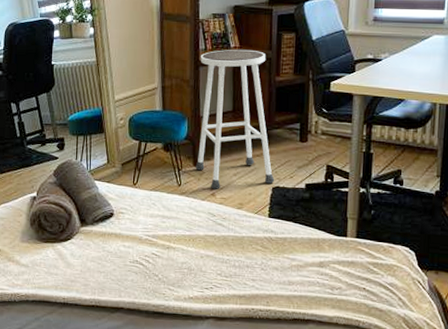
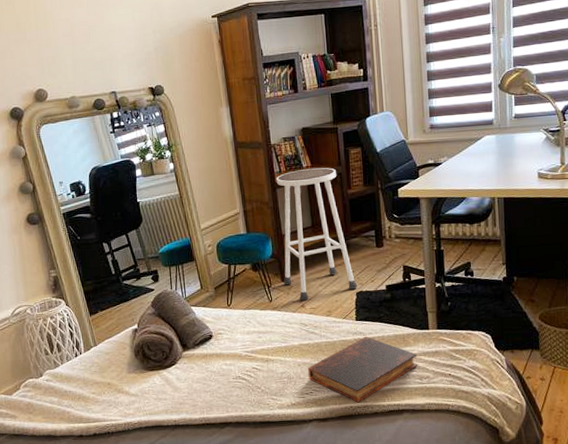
book: none [210,235,331,306] -> present [308,336,417,403]

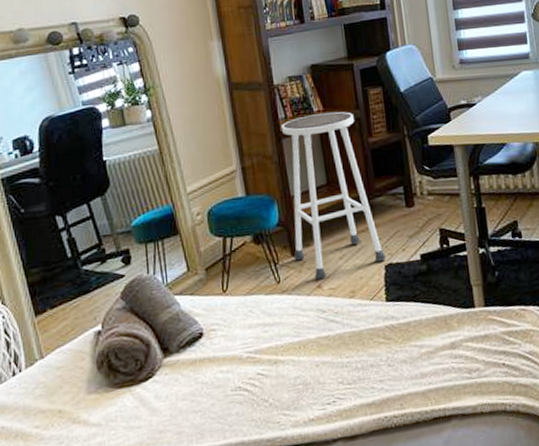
book: present [308,336,417,403] -> none [329,321,464,411]

